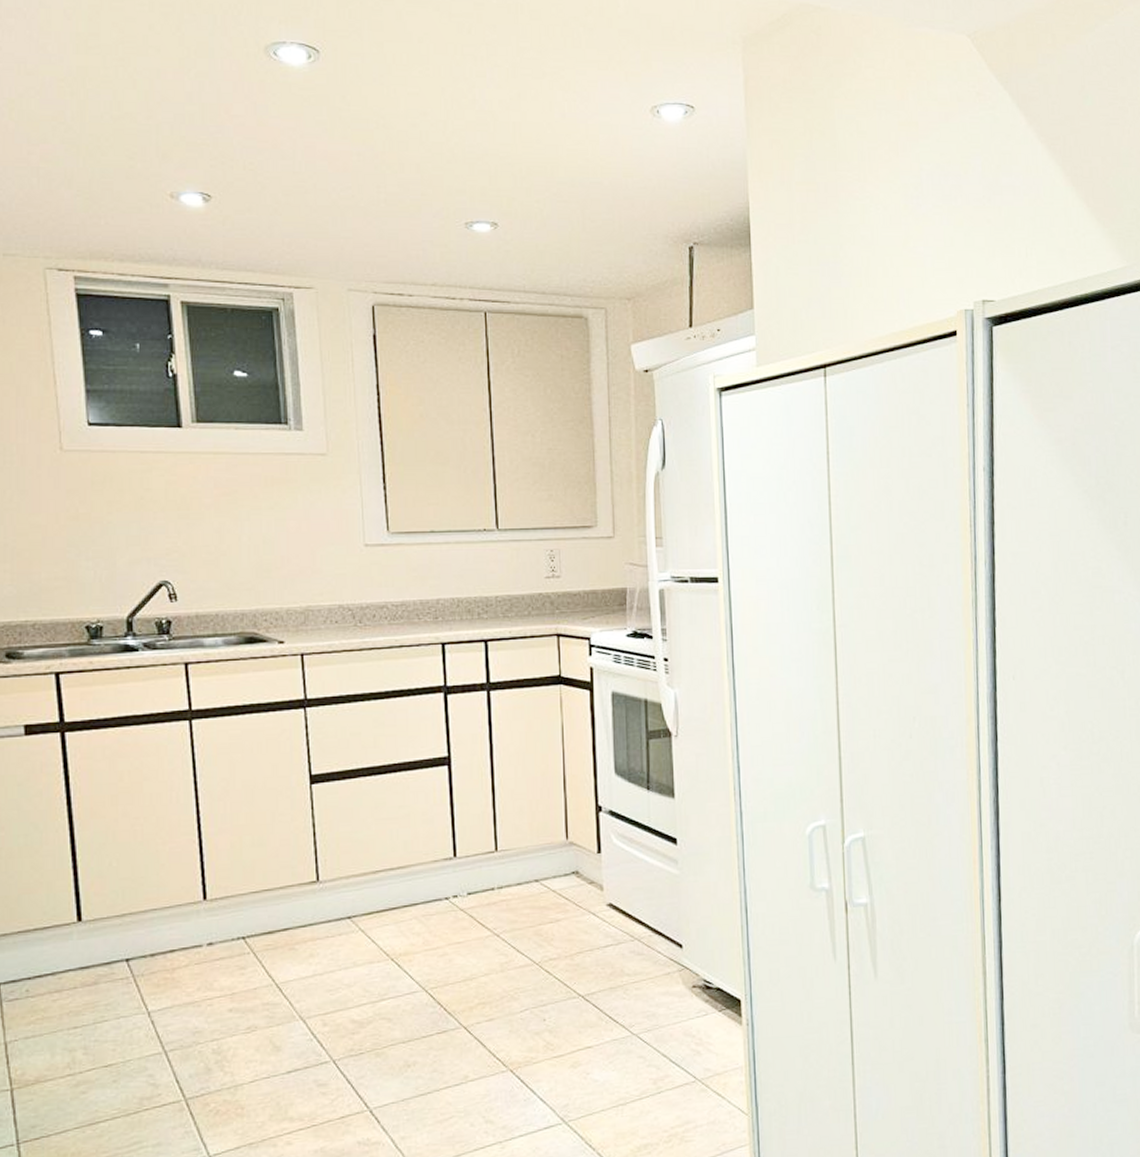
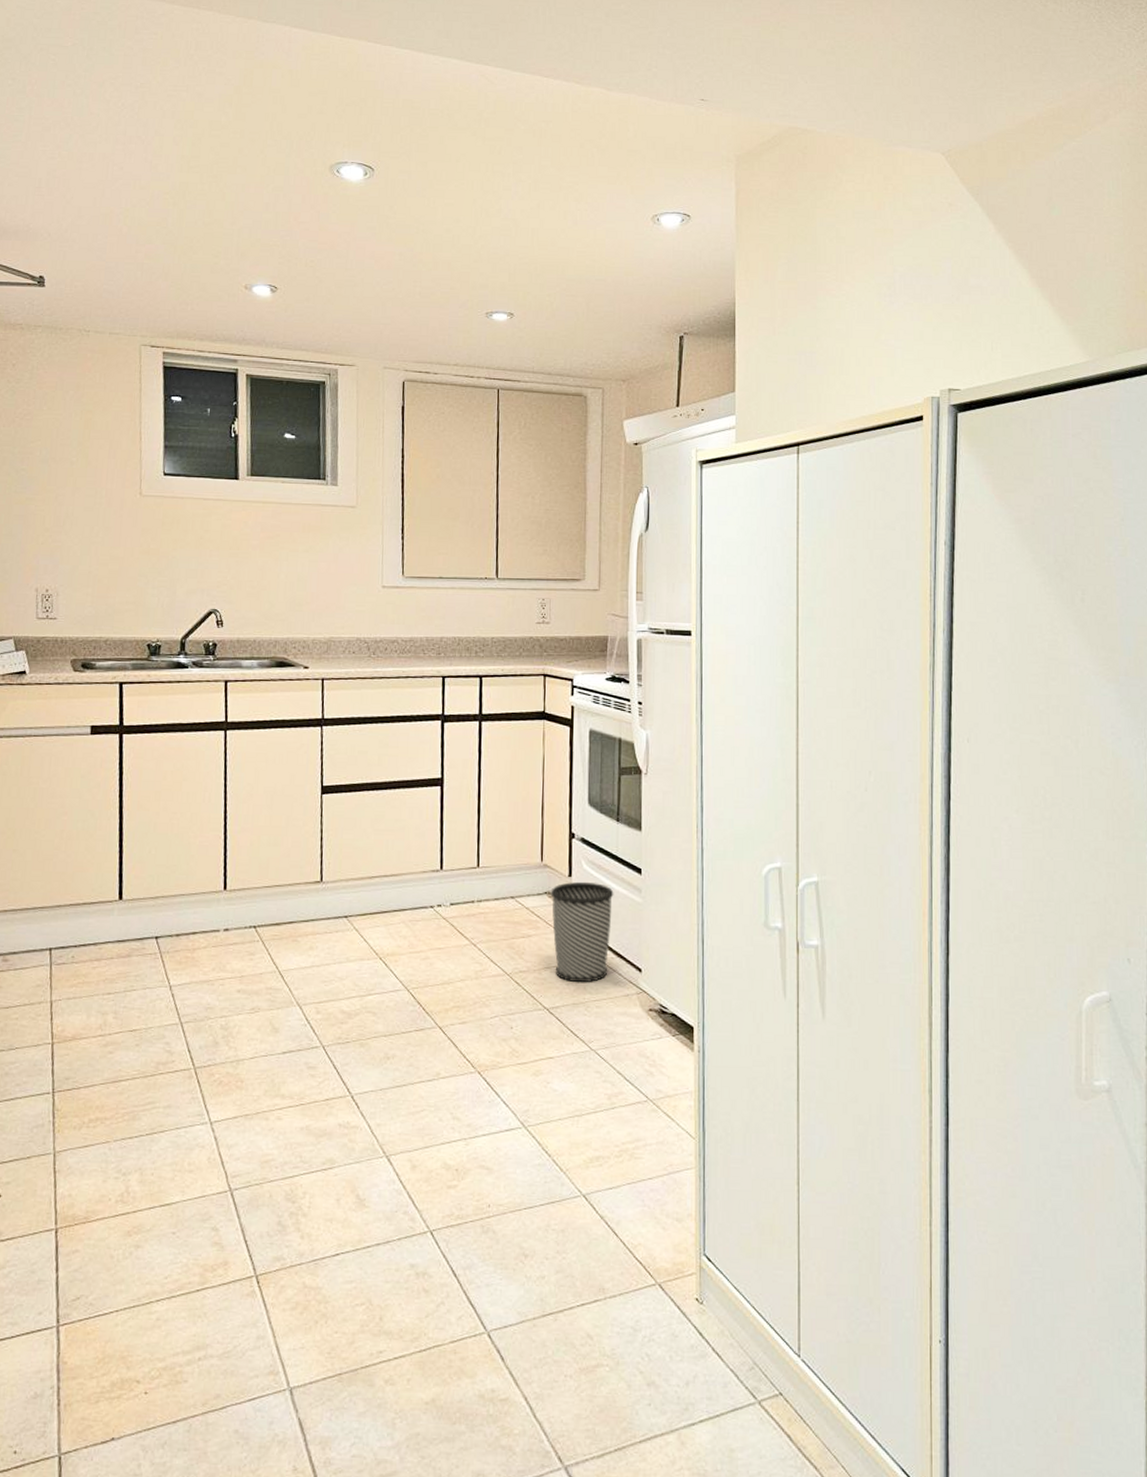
wastebasket: none [579,857,648,966] -> present [550,881,614,983]

